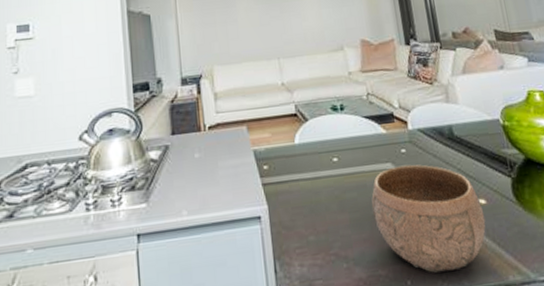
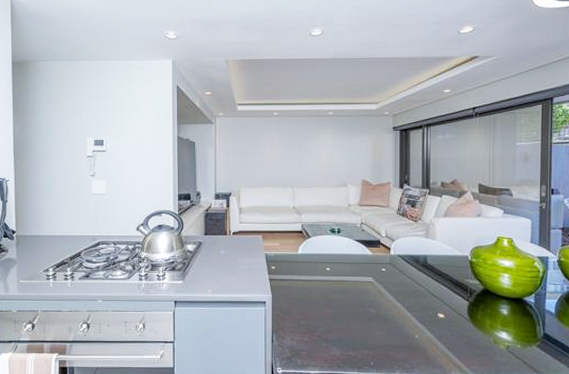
bowl: present [371,164,486,273] -> none [351,280,441,360]

